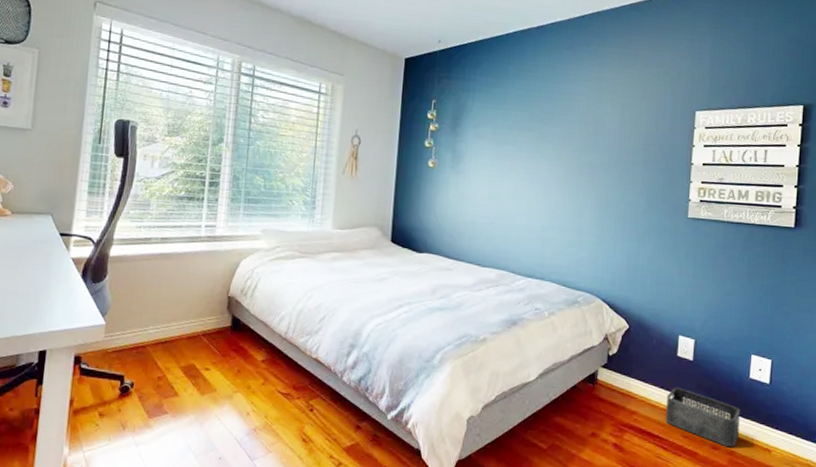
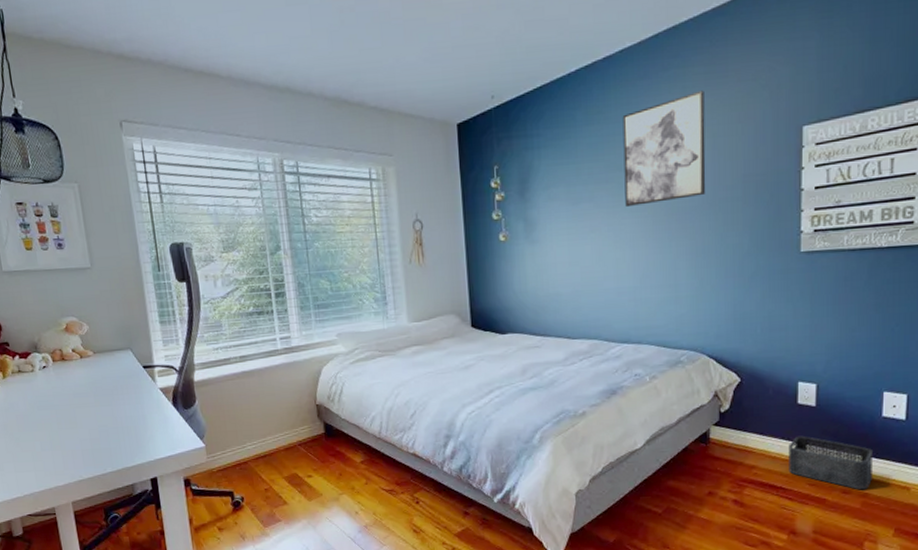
wall art: none [543,67,618,156] -> present [622,90,706,208]

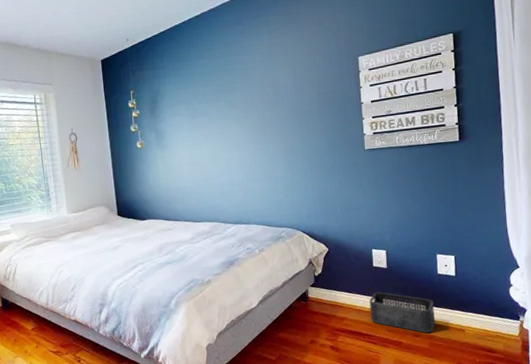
wall art: present [622,90,706,208] -> none [225,32,291,120]

